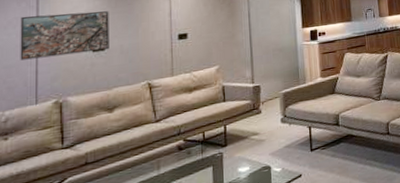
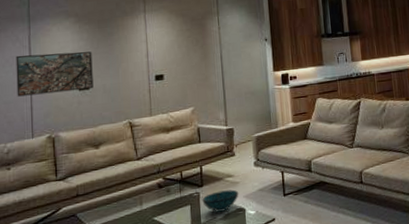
decorative bowl: none [225,147,265,172] -> present [202,189,239,212]

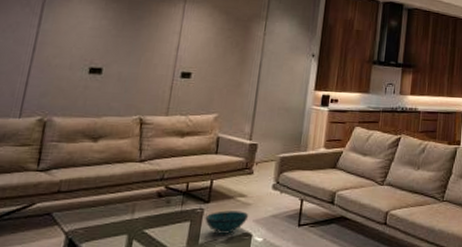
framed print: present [16,51,94,97] -> none [12,22,114,74]

